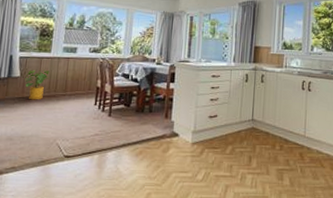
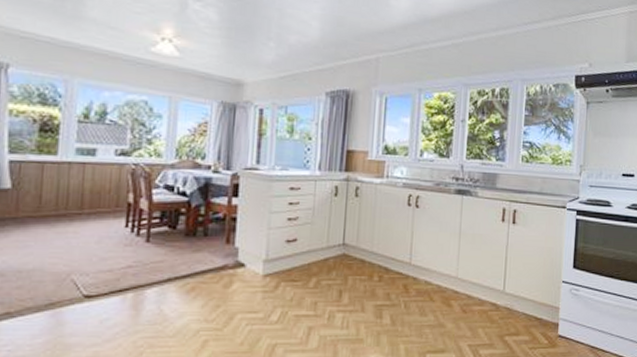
house plant: present [25,69,49,100] -> none [19,179,56,221]

